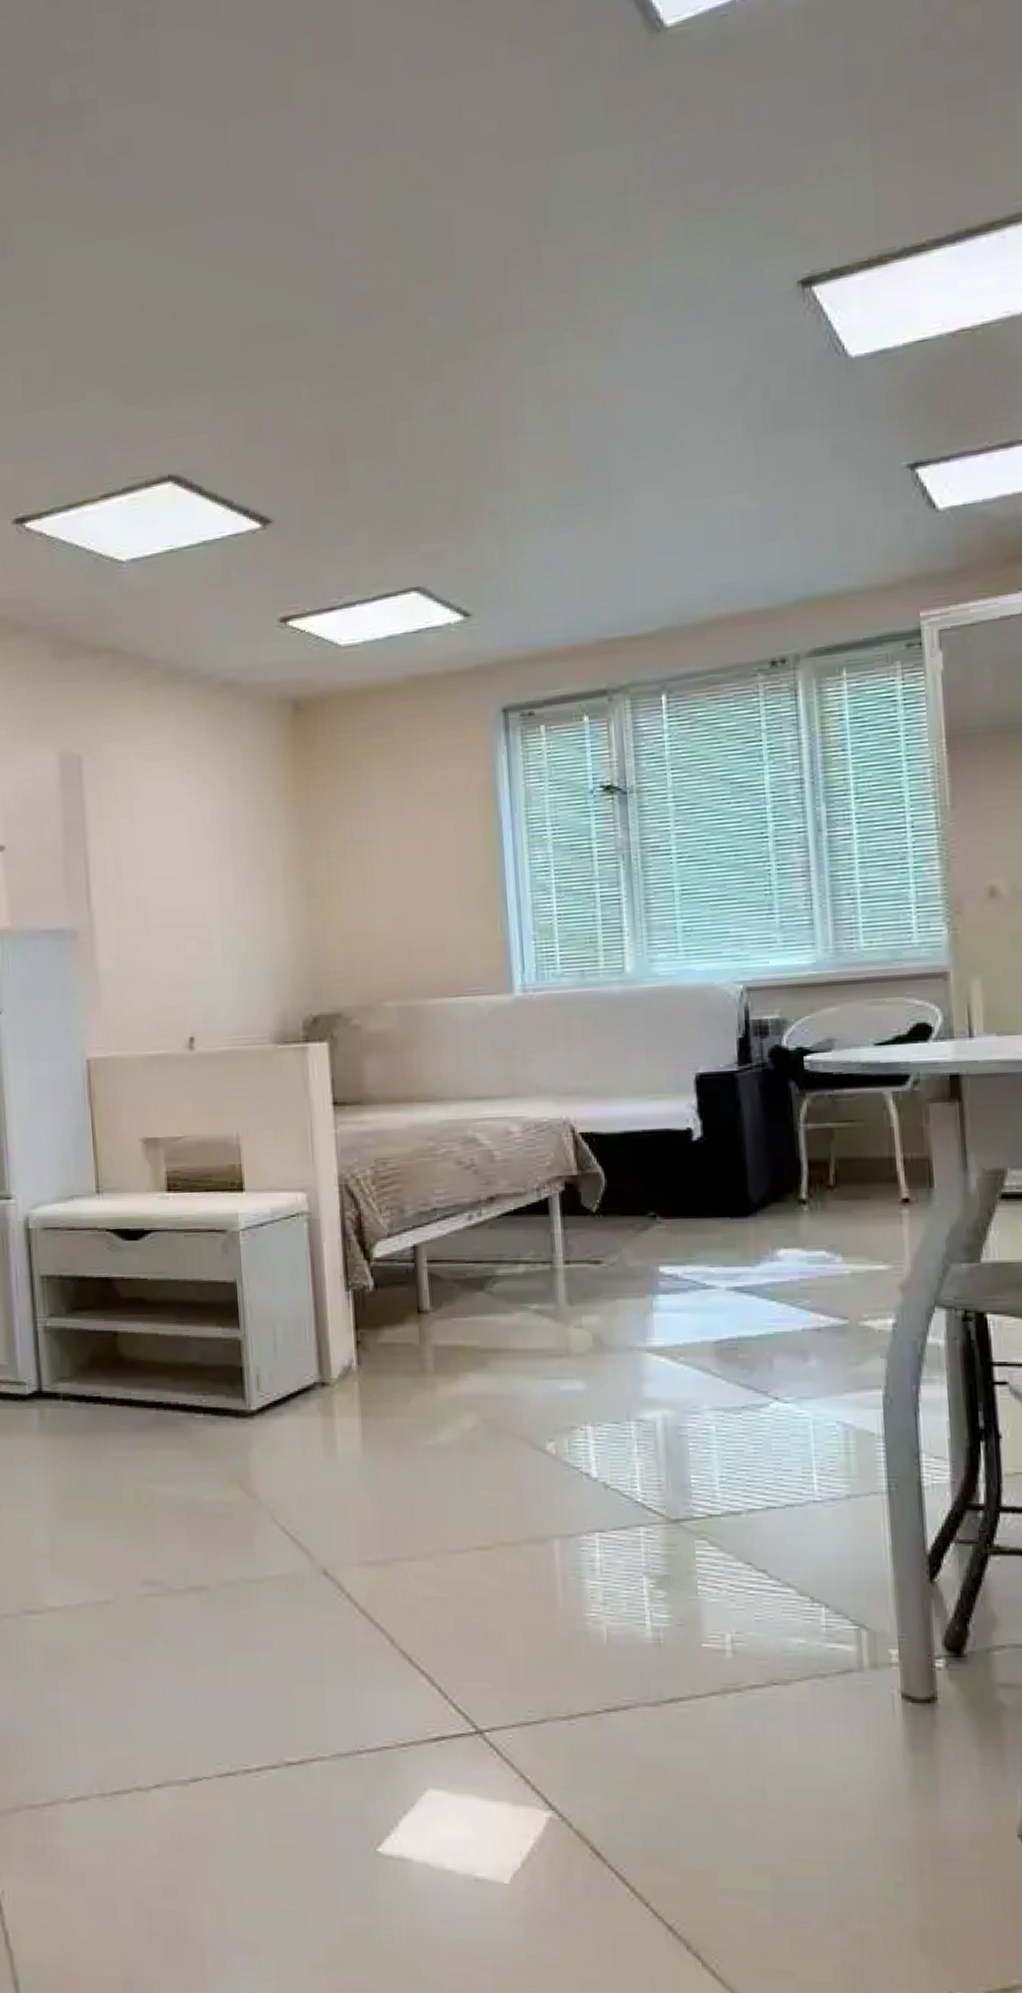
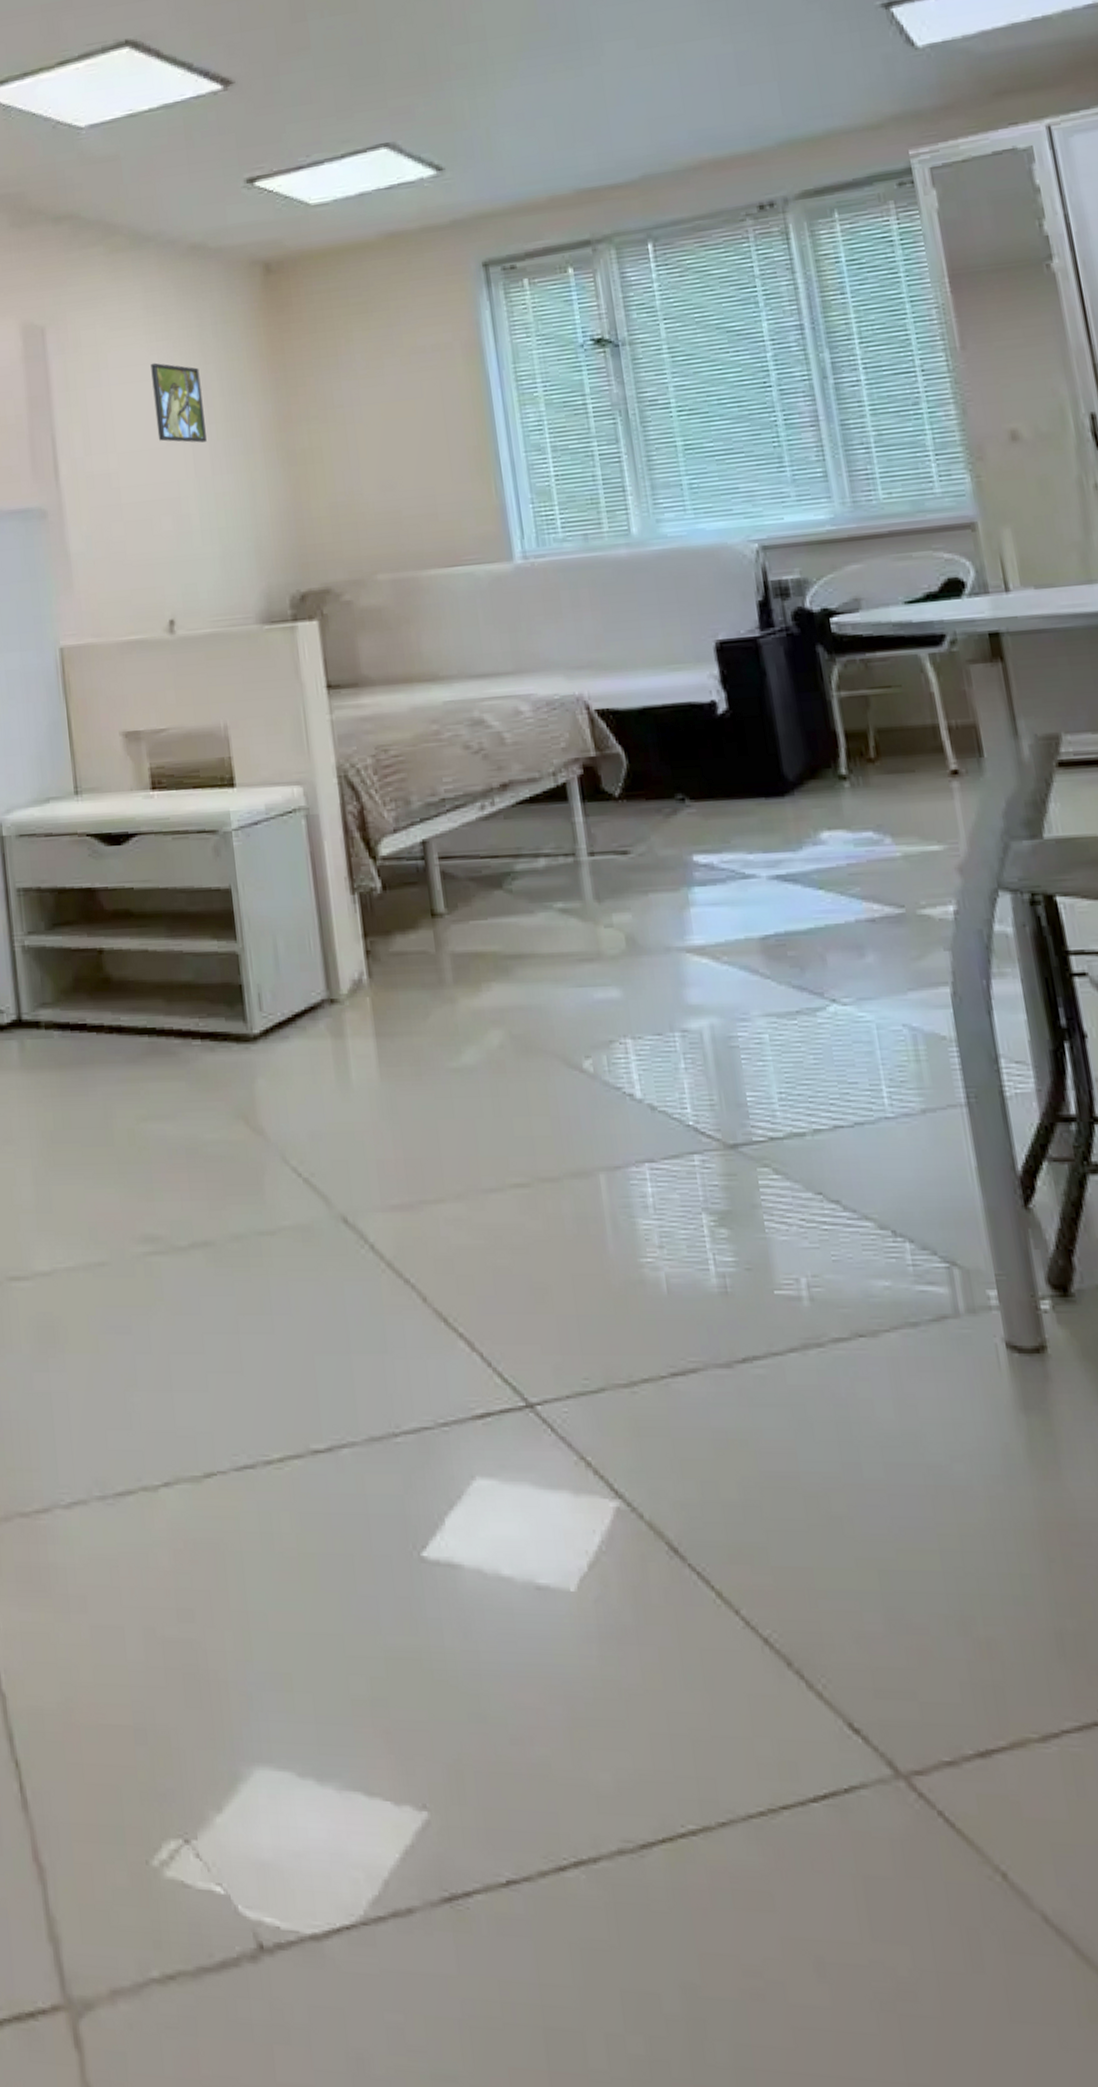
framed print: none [181,794,231,872] -> present [150,362,207,443]

